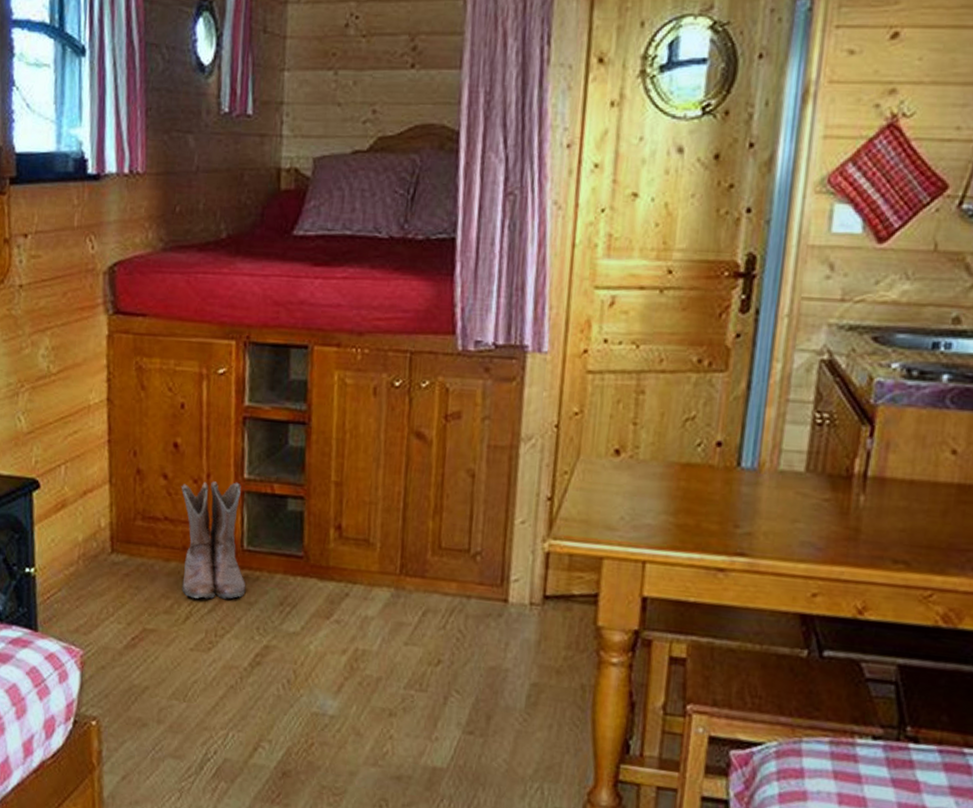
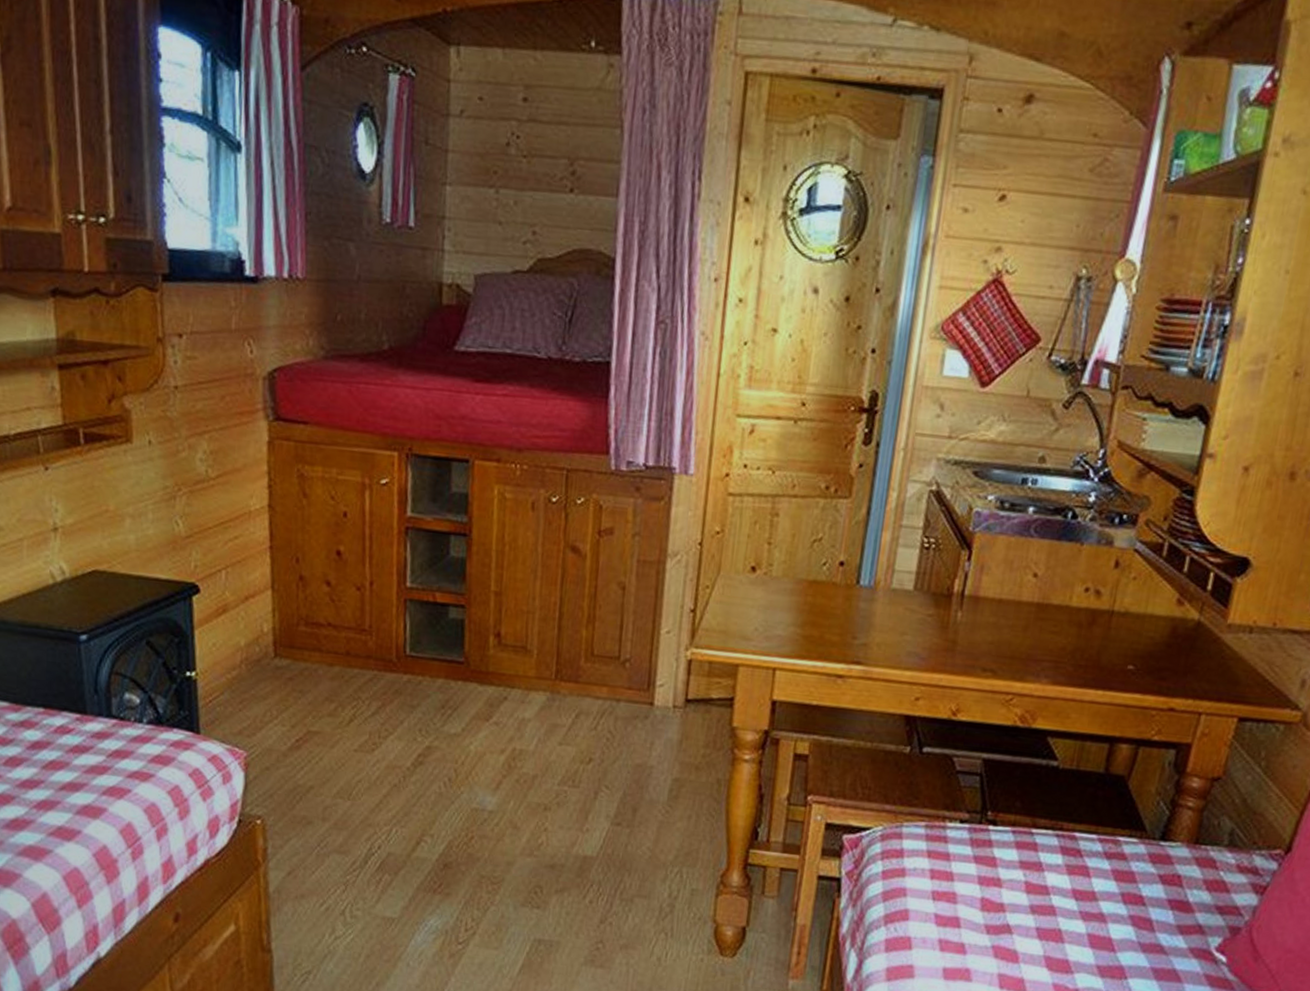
boots: present [181,481,246,600] -> none [344,589,409,703]

